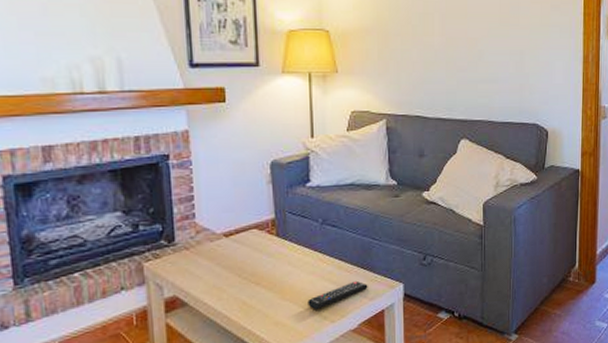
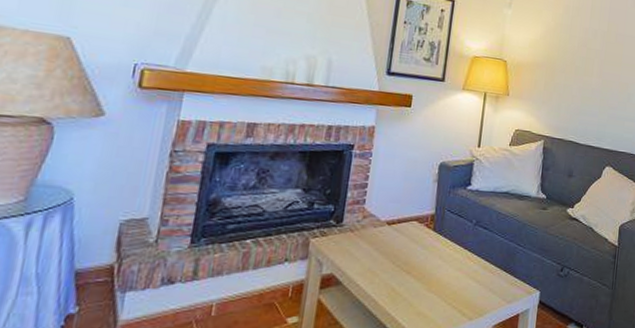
remote control: present [308,280,368,310] -> none [450,282,508,306]

